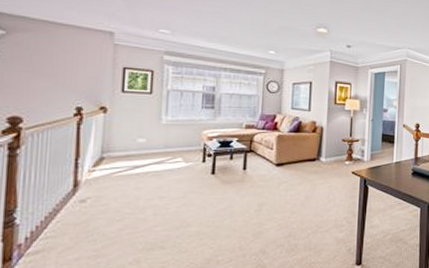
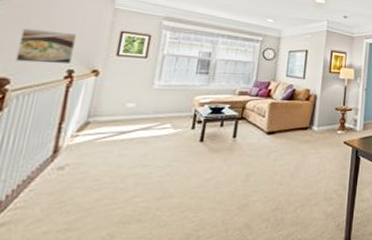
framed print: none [24,67,81,102] -> present [15,28,78,64]

